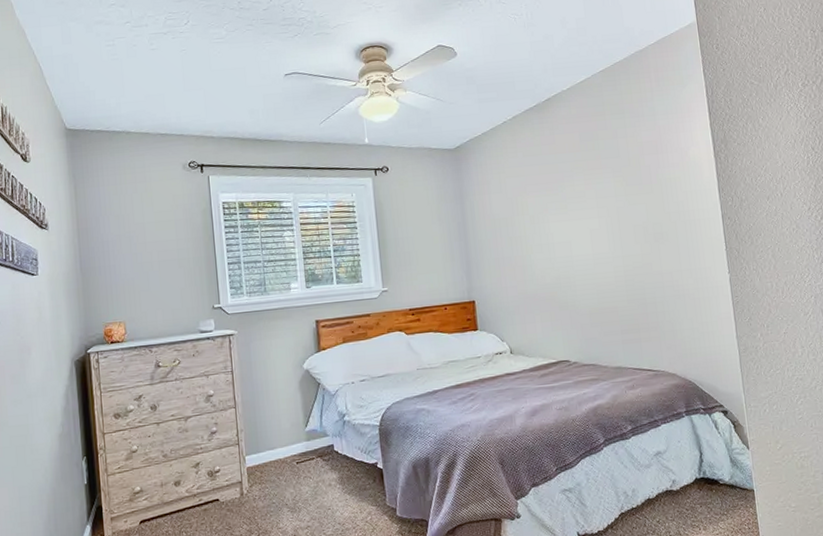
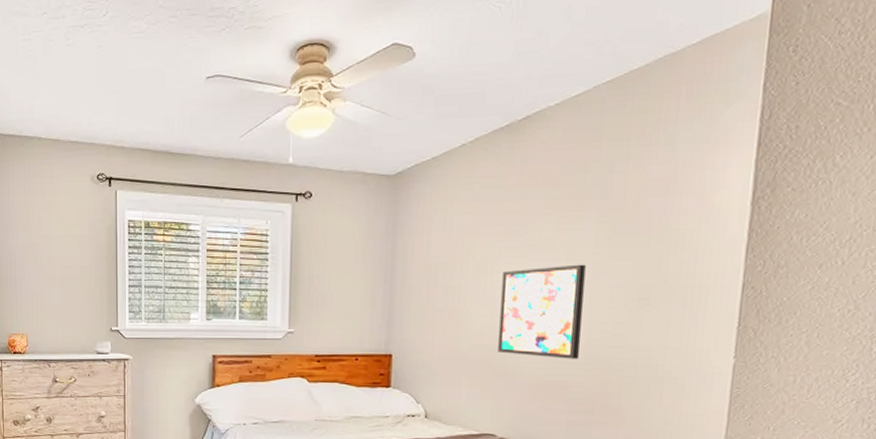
wall art: none [551,210,621,289] -> present [498,264,586,360]

